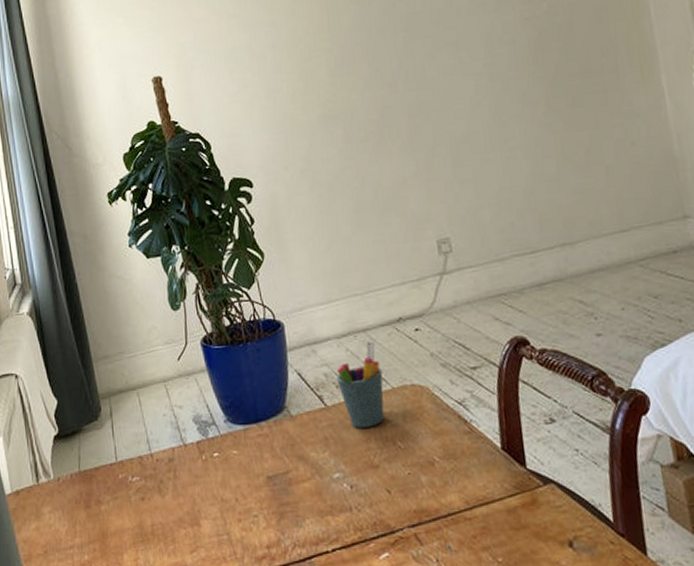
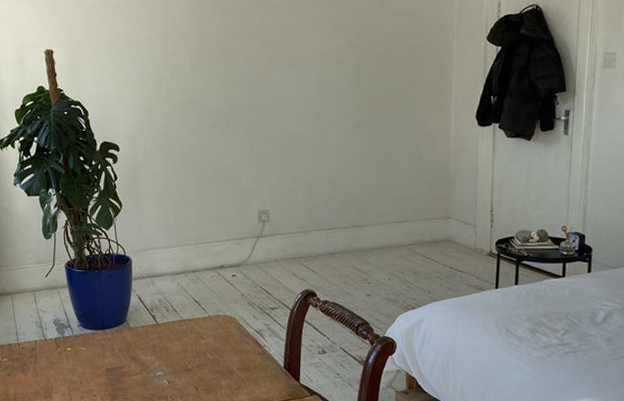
pen holder: present [336,340,385,428] -> none [167,279,204,342]

